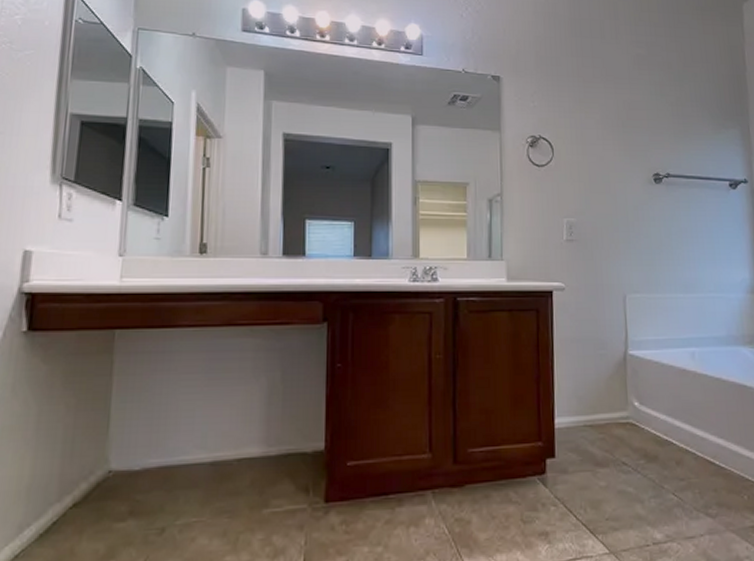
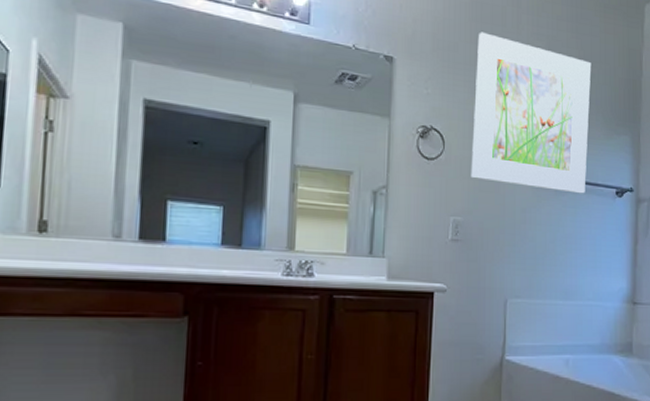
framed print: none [578,45,697,189] -> present [470,32,592,194]

